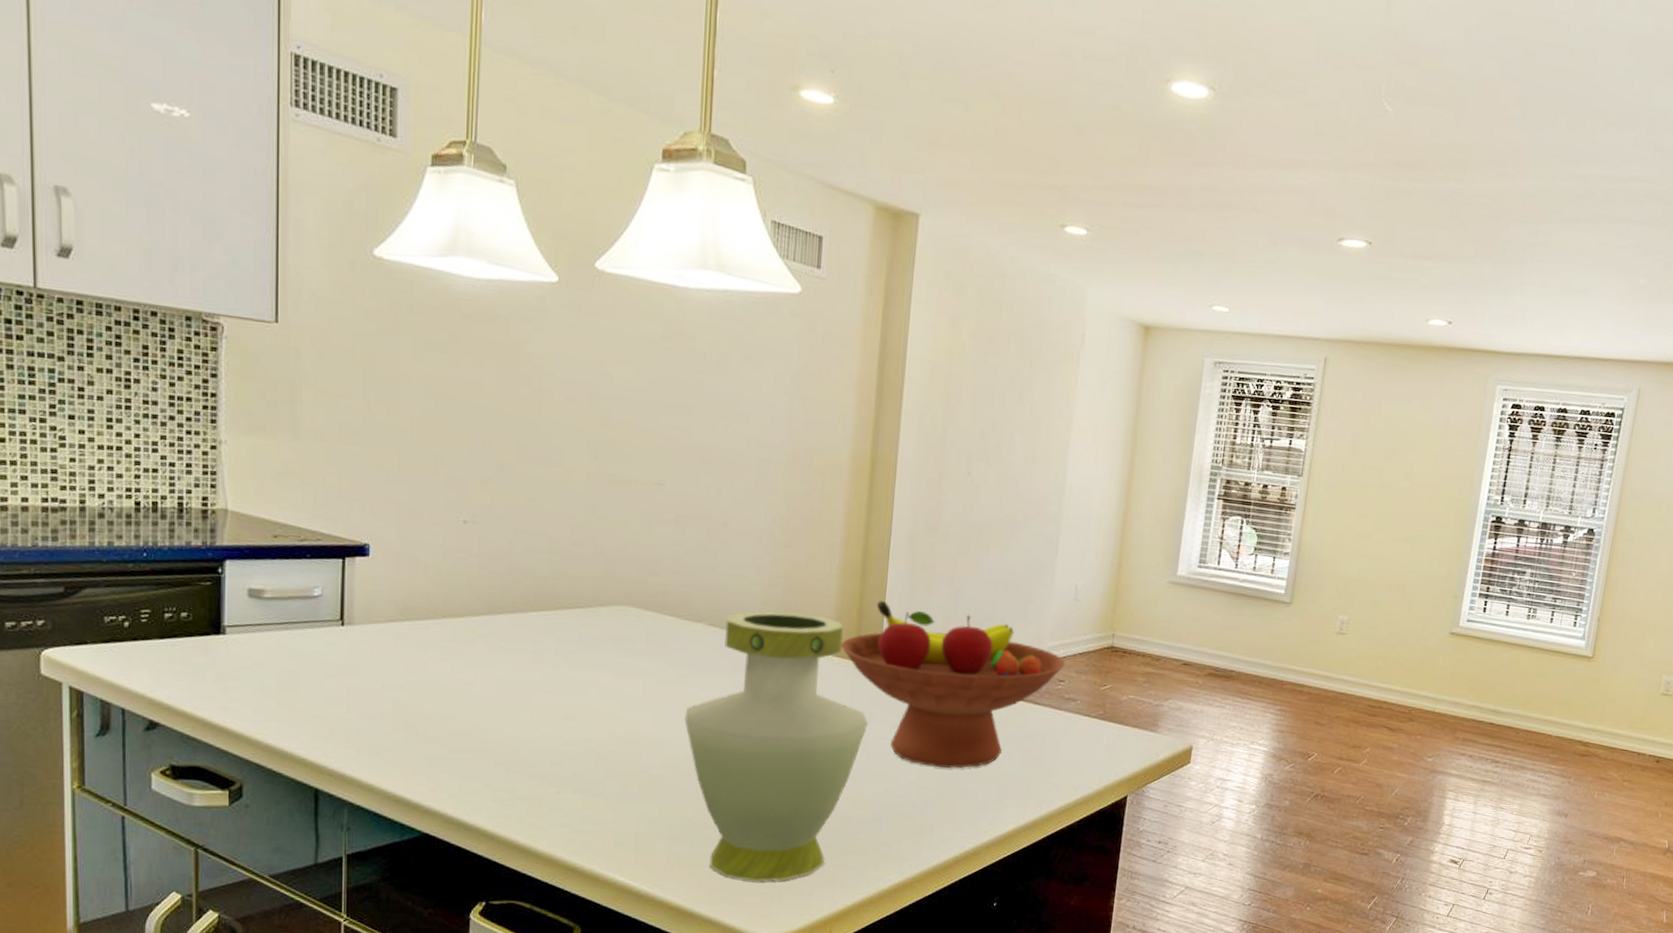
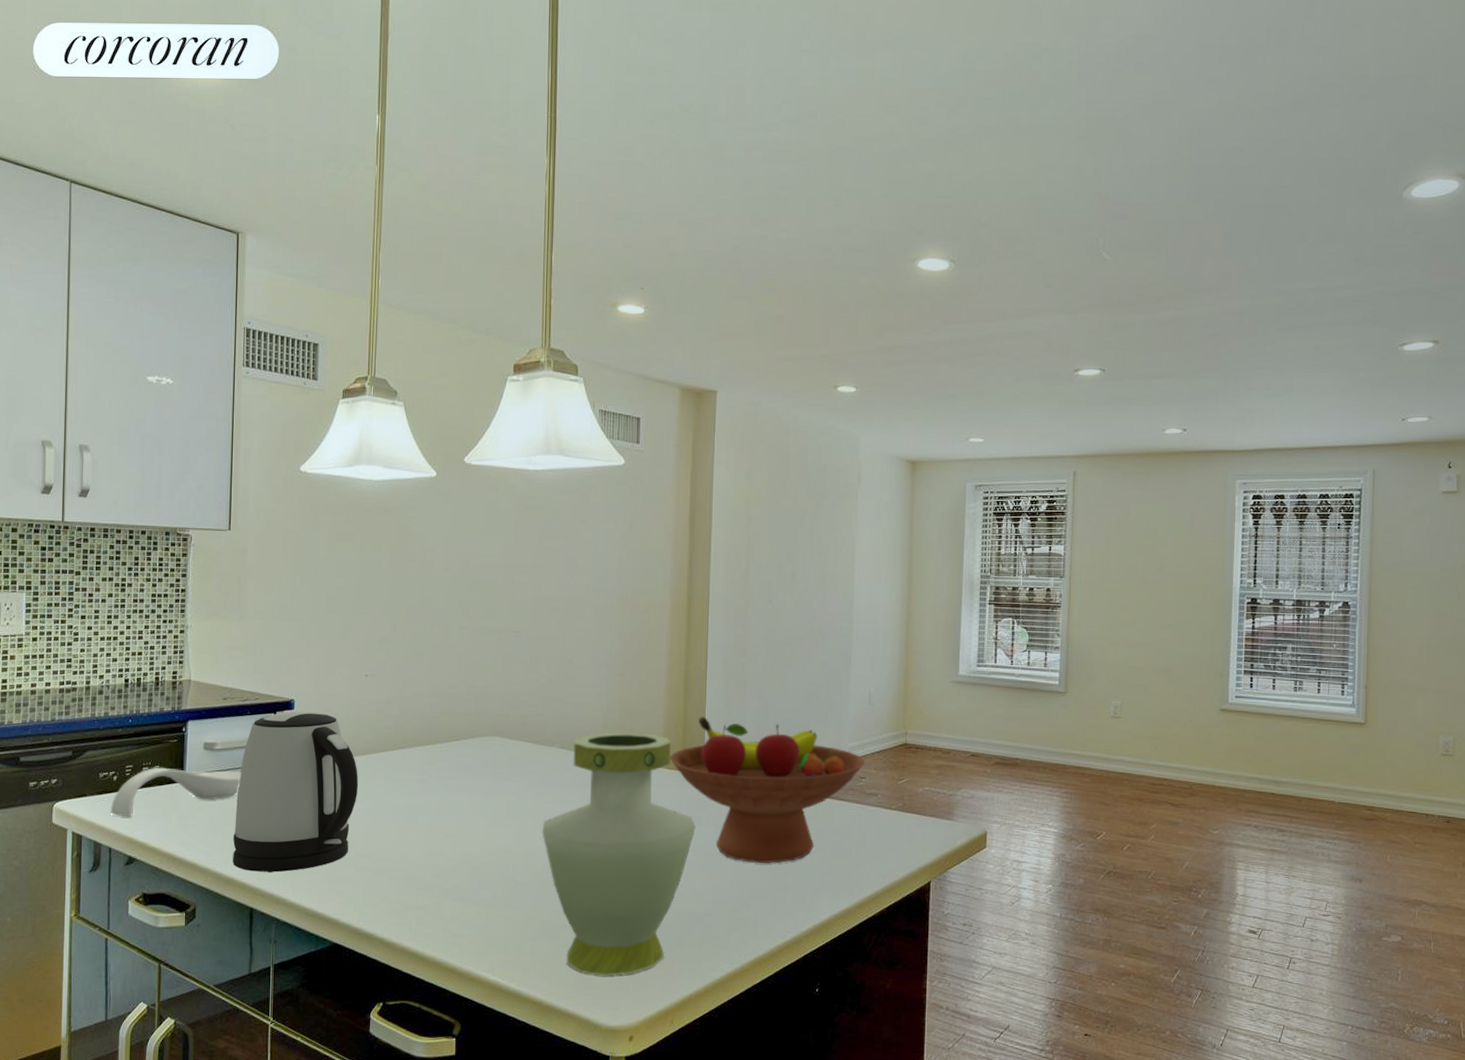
spoon rest: none [121,614,299,672] -> present [110,767,241,816]
kettle: none [291,558,455,750] -> present [233,711,359,873]

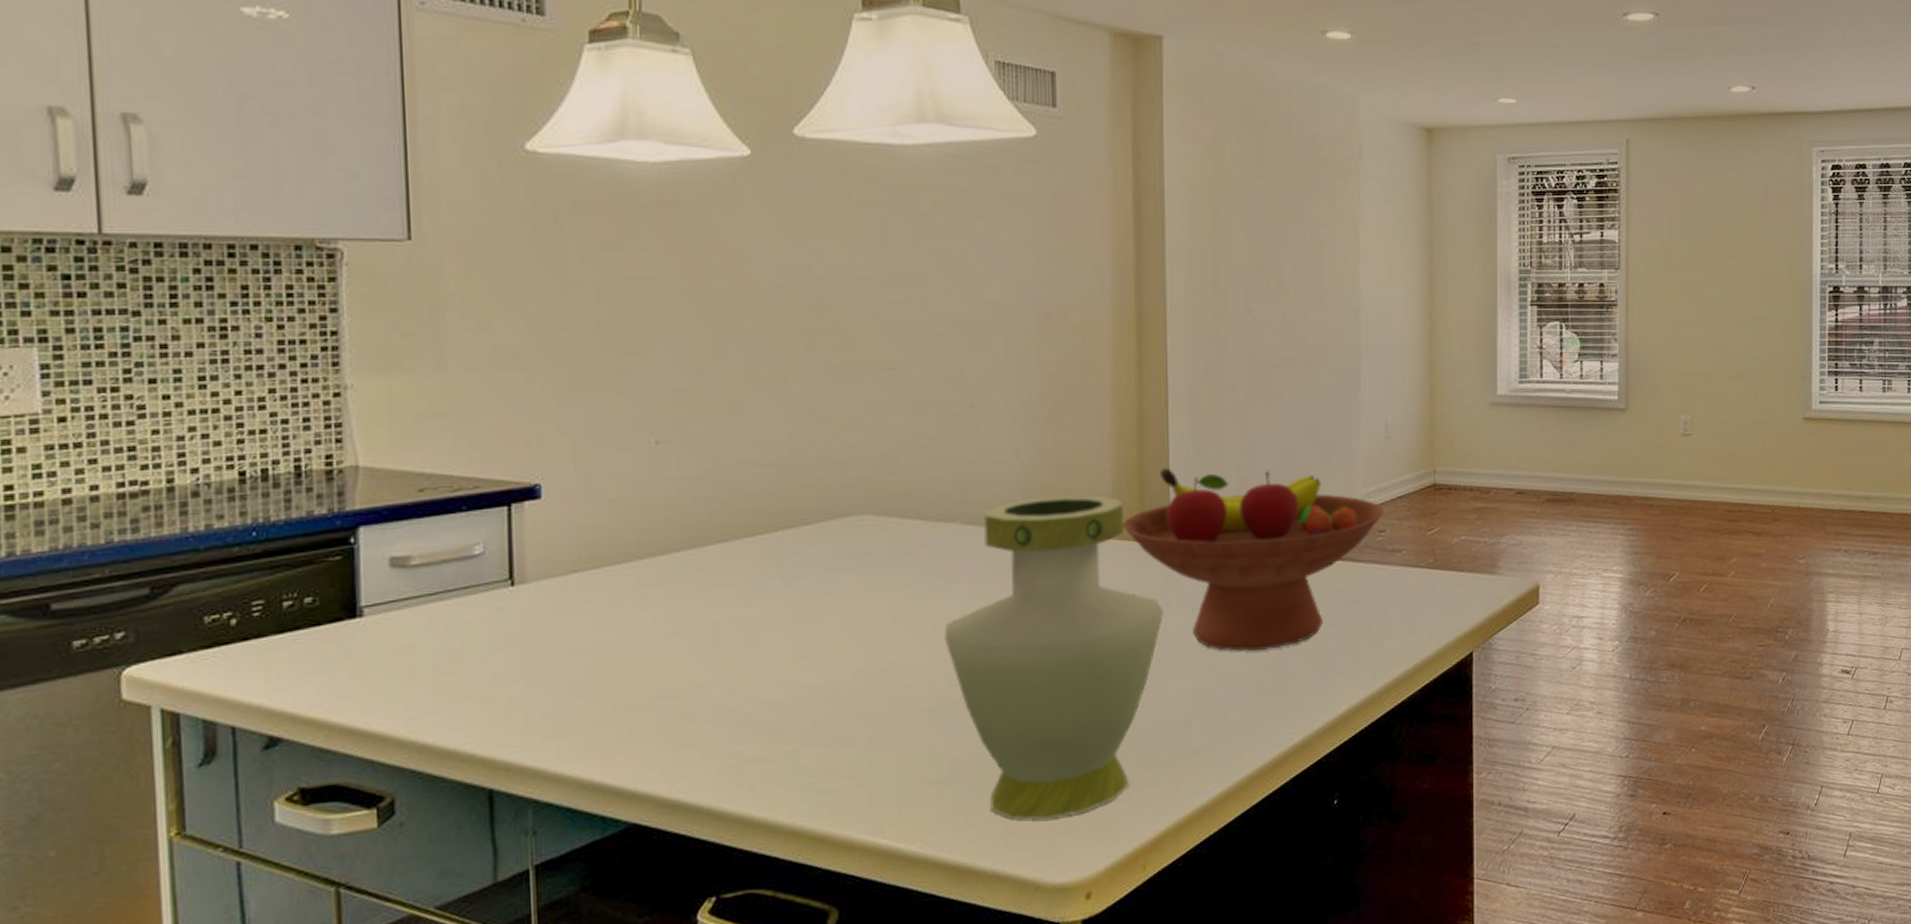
spoon rest: present [110,767,241,816] -> none [228,594,457,678]
kettle: present [233,711,359,873] -> none [452,499,656,738]

